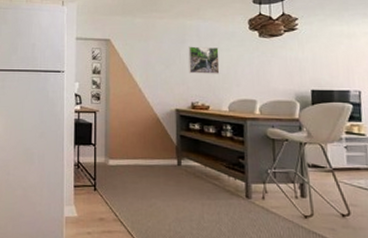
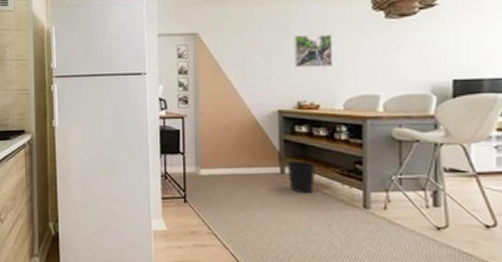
wastebasket: none [183,154,207,184] -> present [287,160,317,194]

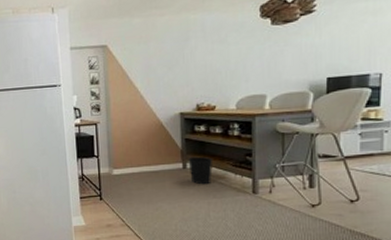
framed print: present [294,34,333,68] -> none [193,42,227,74]

